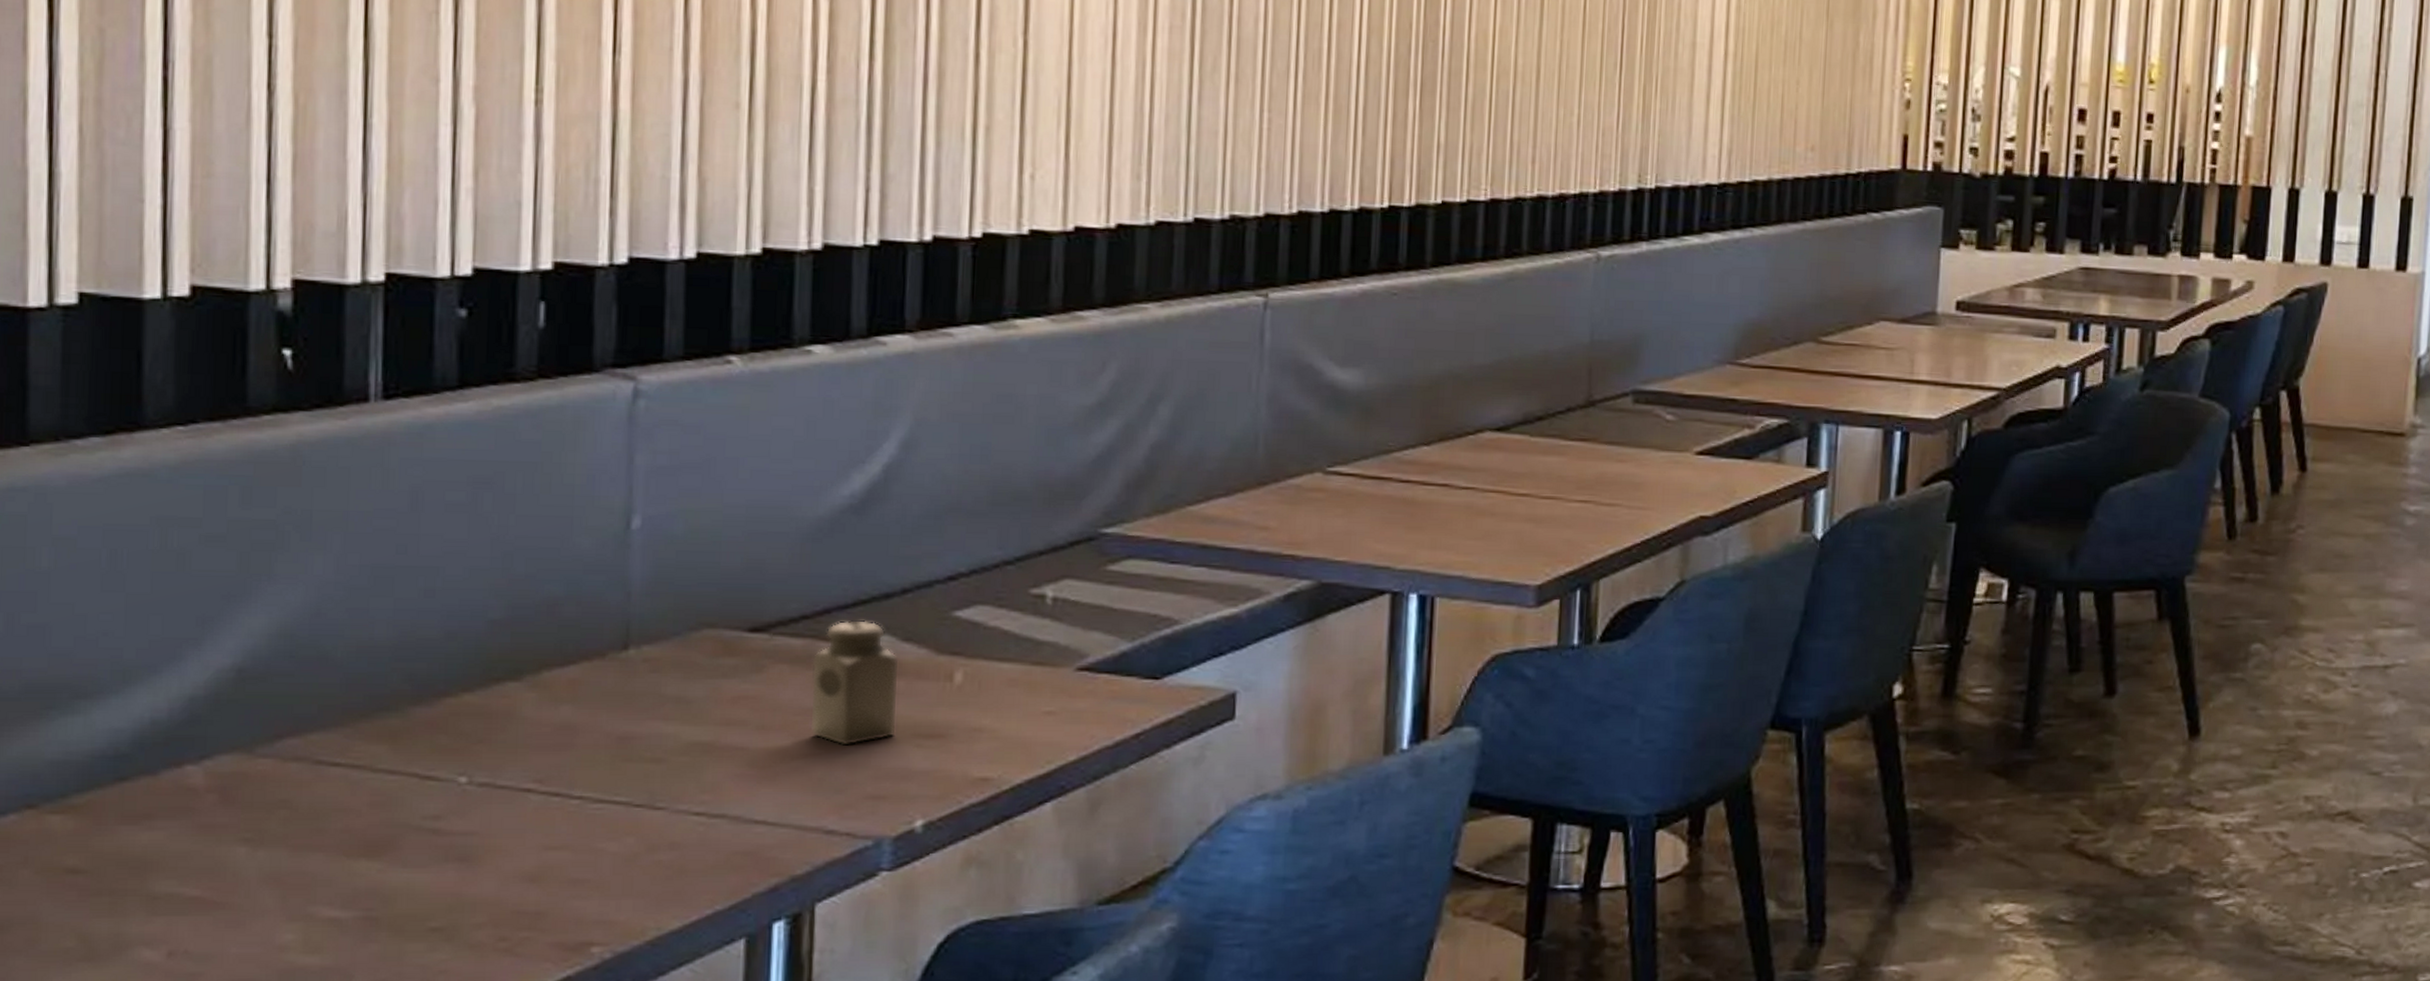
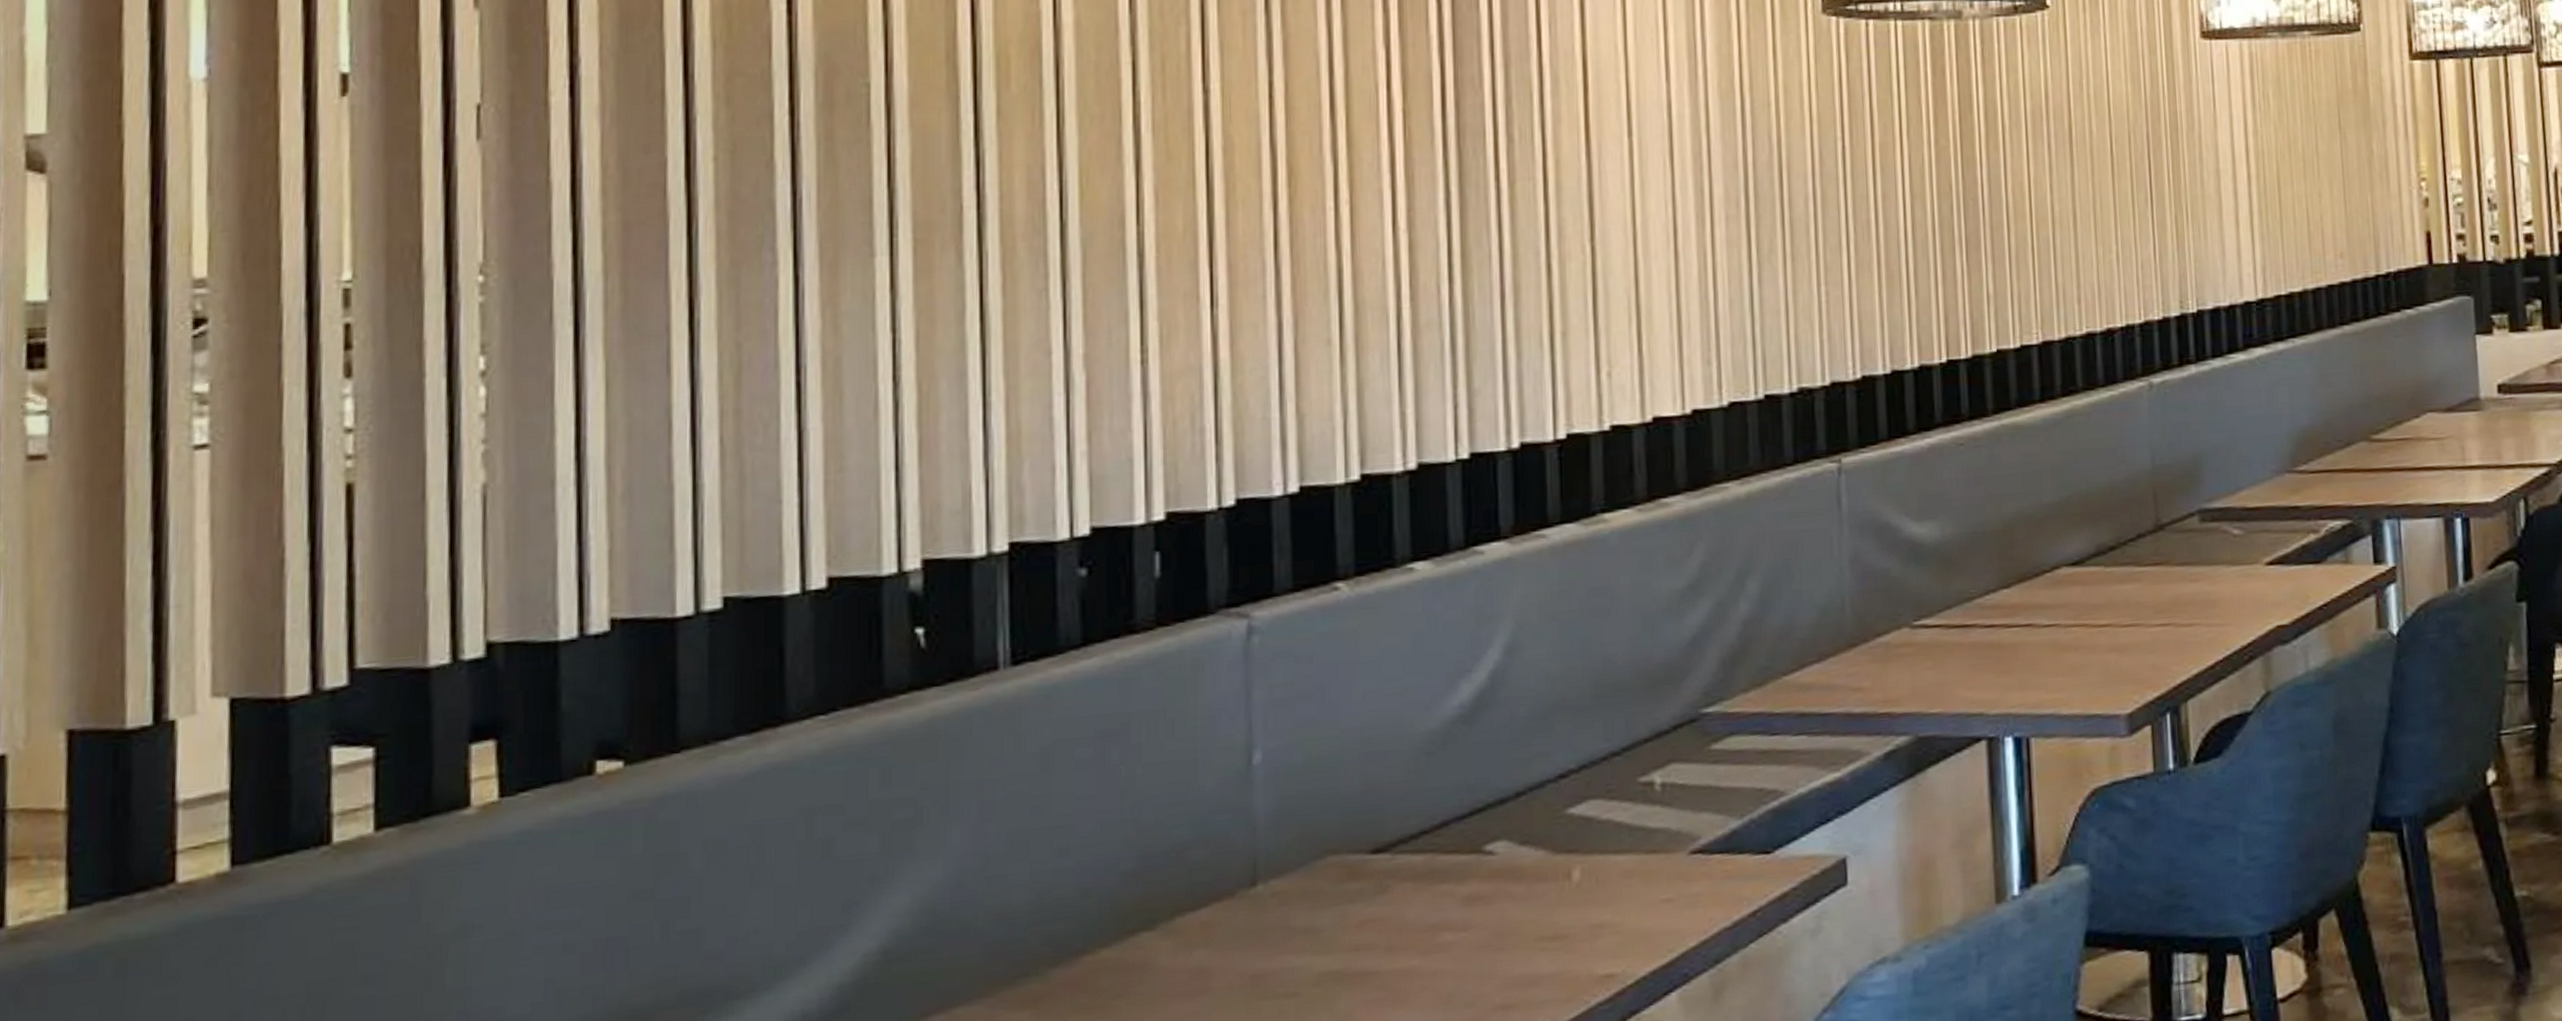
salt shaker: present [810,619,899,746] -> none [1434,828,1521,958]

